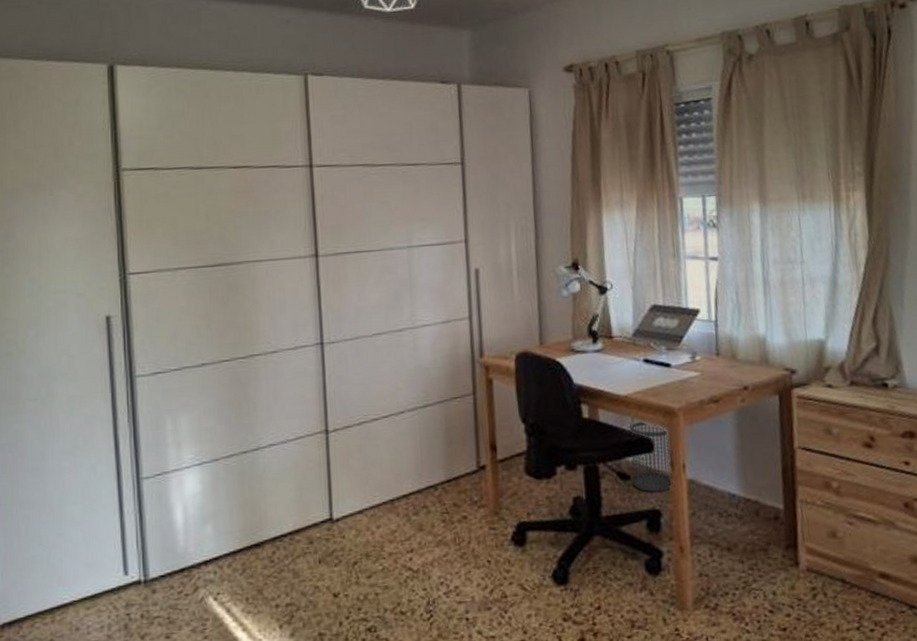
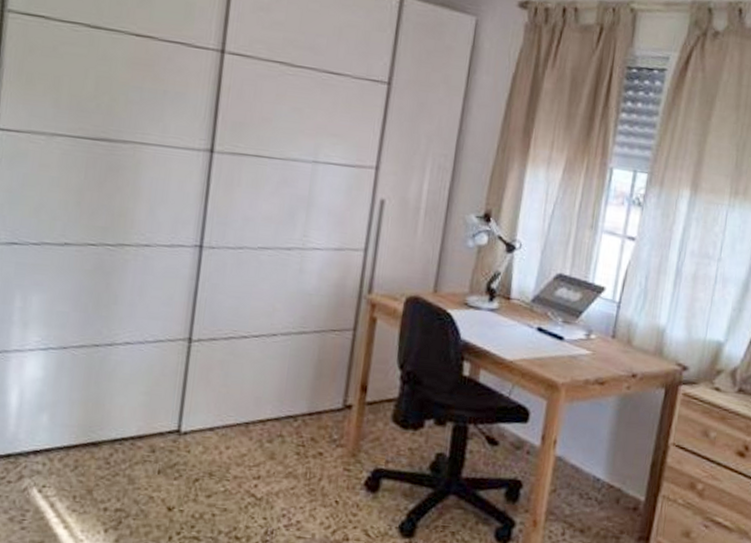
wastebasket: present [630,420,673,492] -> none [500,389,548,463]

